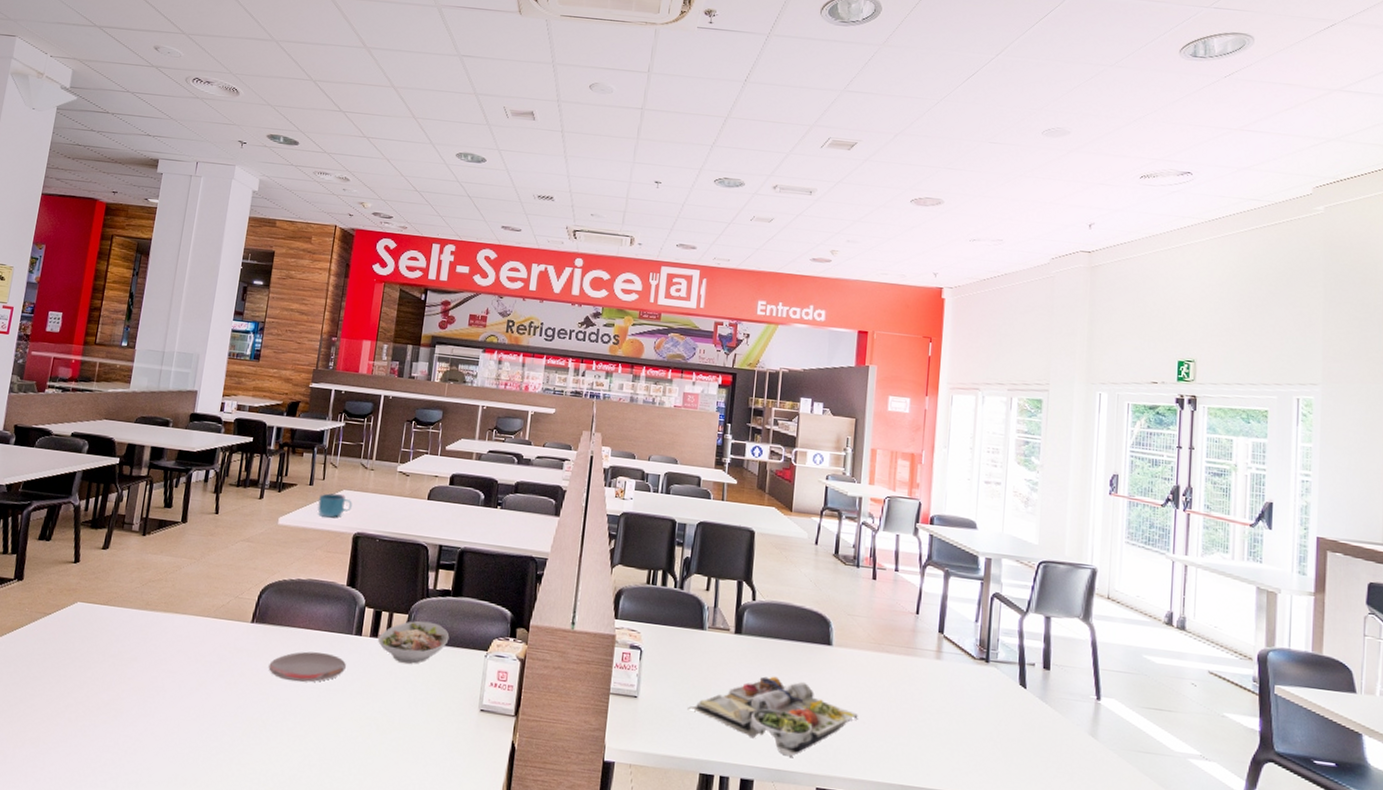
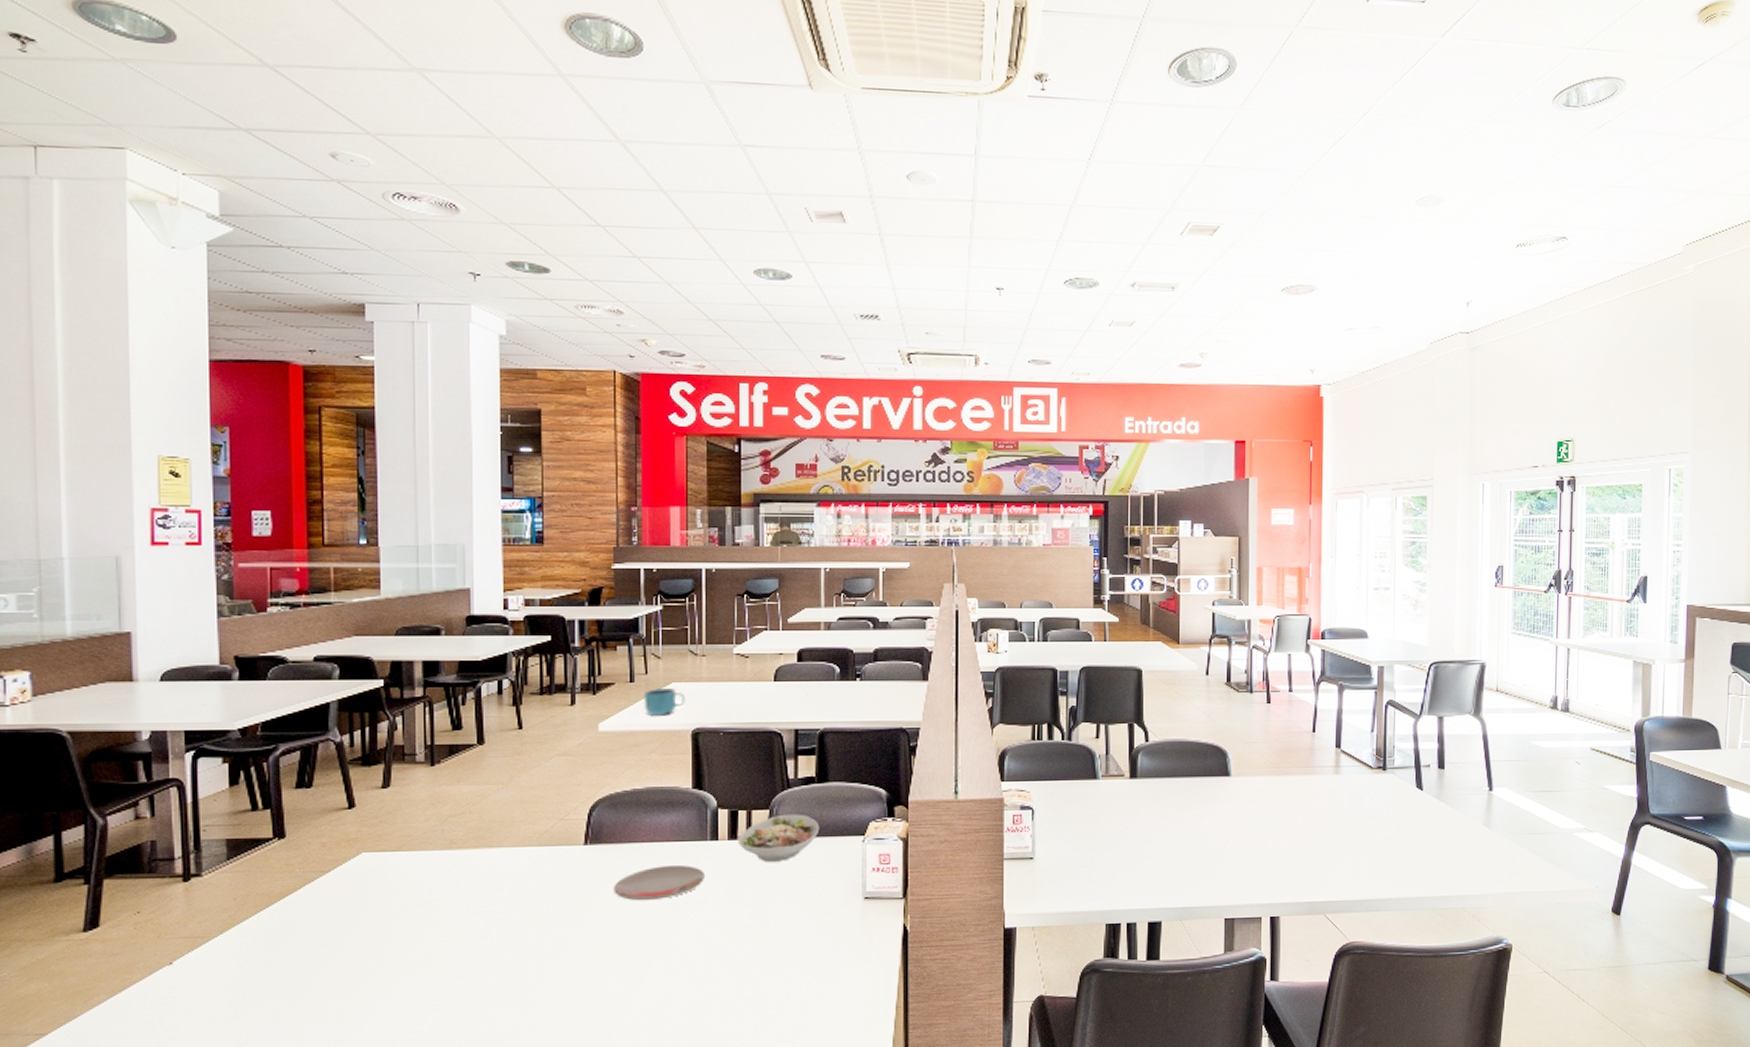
food tray: present [688,676,858,757] -> none [1088,815,1262,893]

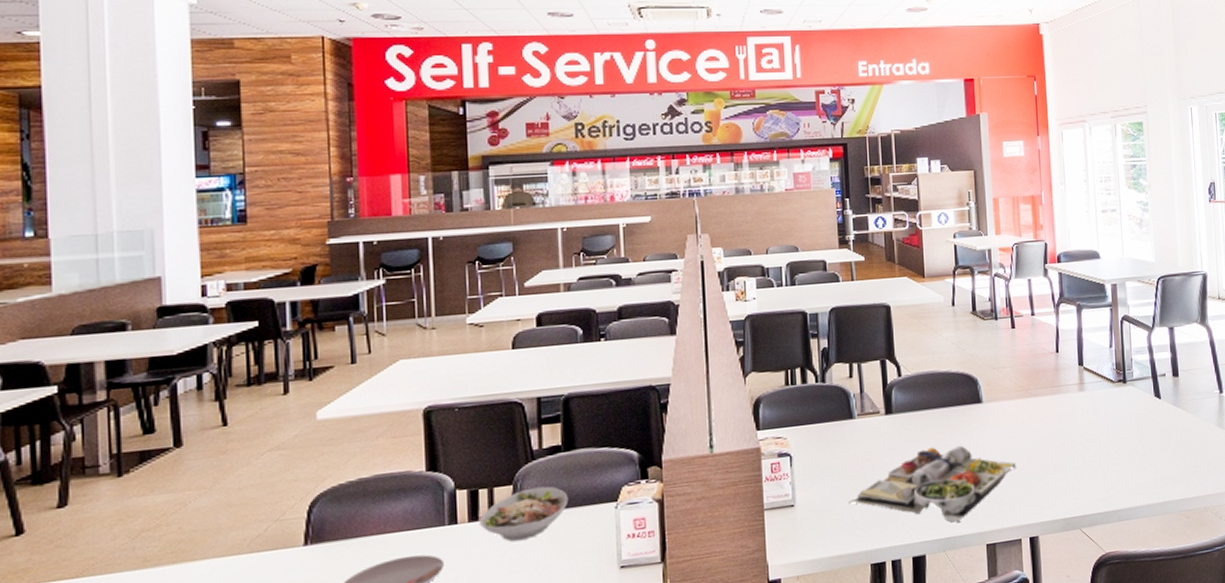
cup: present [644,688,685,716] -> none [368,366,415,398]
food tray: none [1088,815,1262,893] -> present [849,445,1016,522]

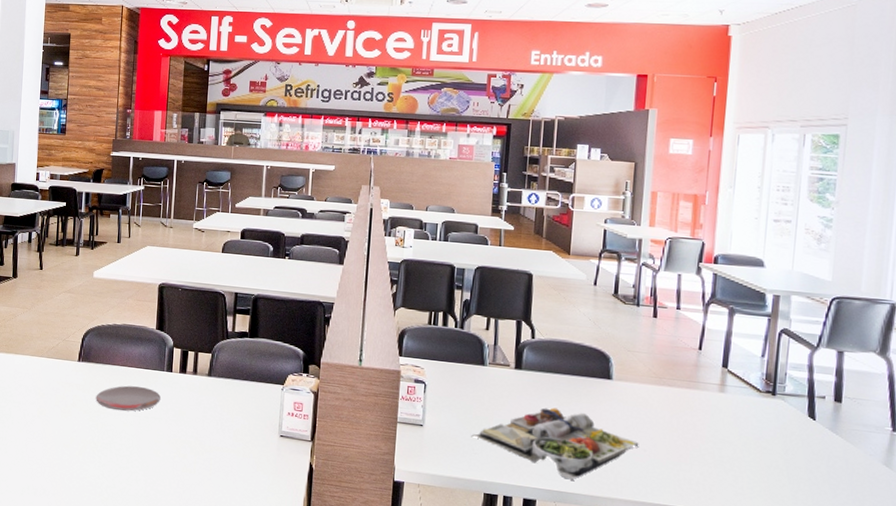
salad: present [478,486,569,542] -> none [186,359,249,396]

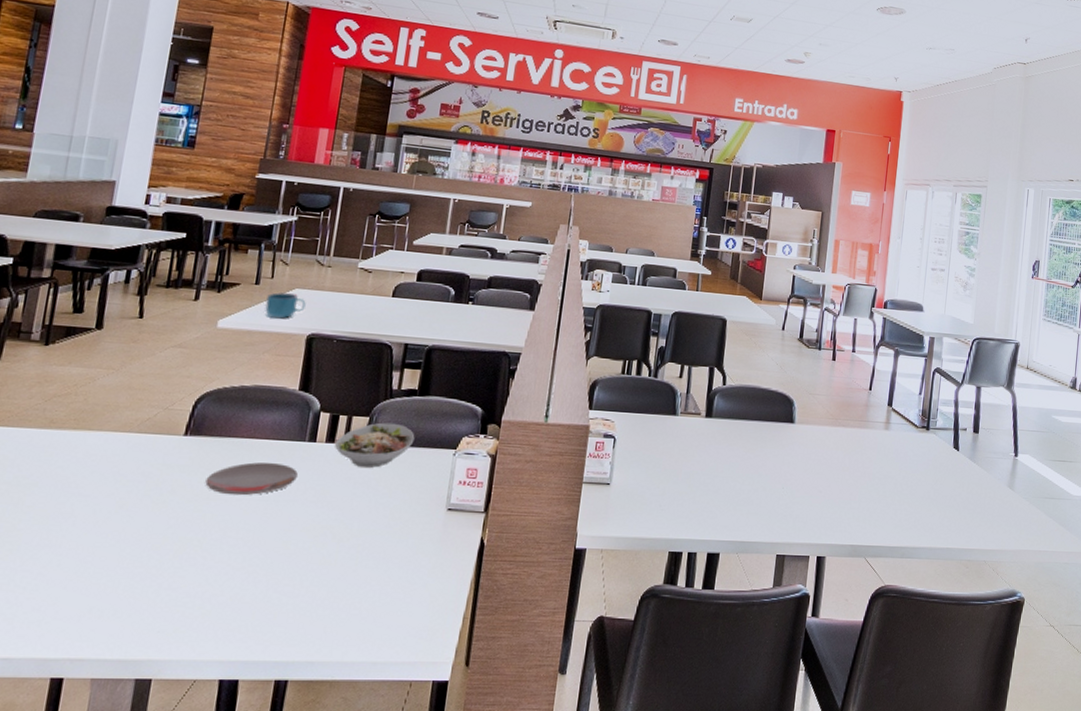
cup: none [126,249,156,271] -> present [265,292,306,319]
salad: none [186,359,249,396] -> present [334,422,415,468]
food tray: present [471,407,639,480] -> none [659,455,816,528]

